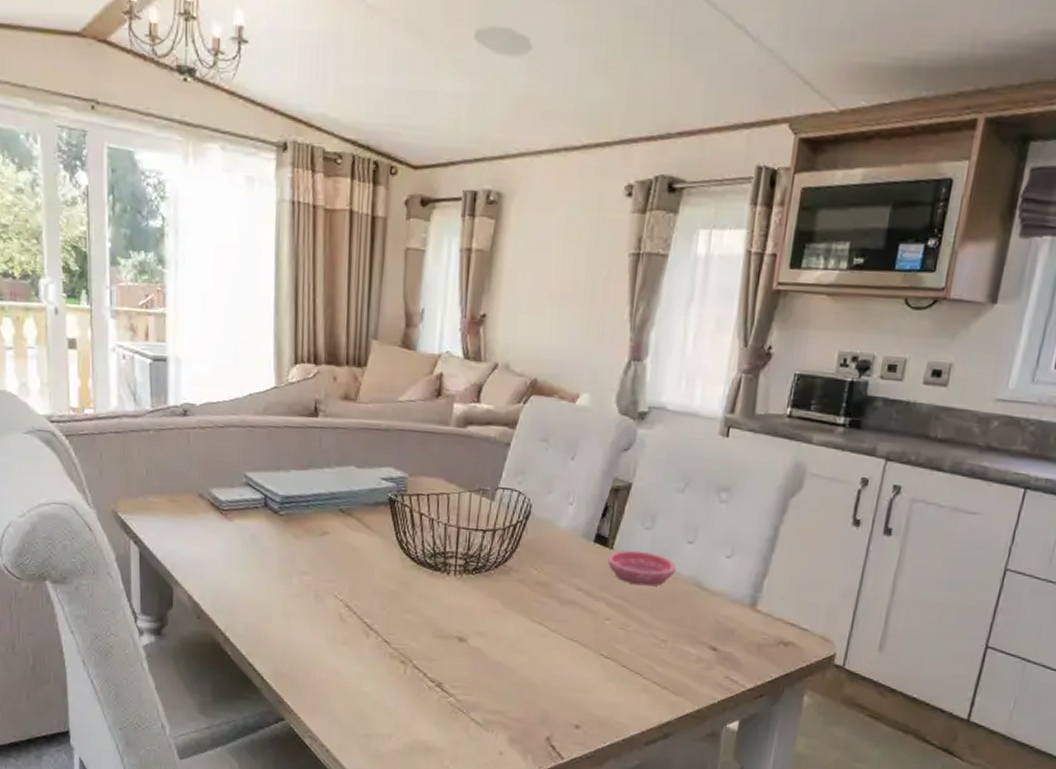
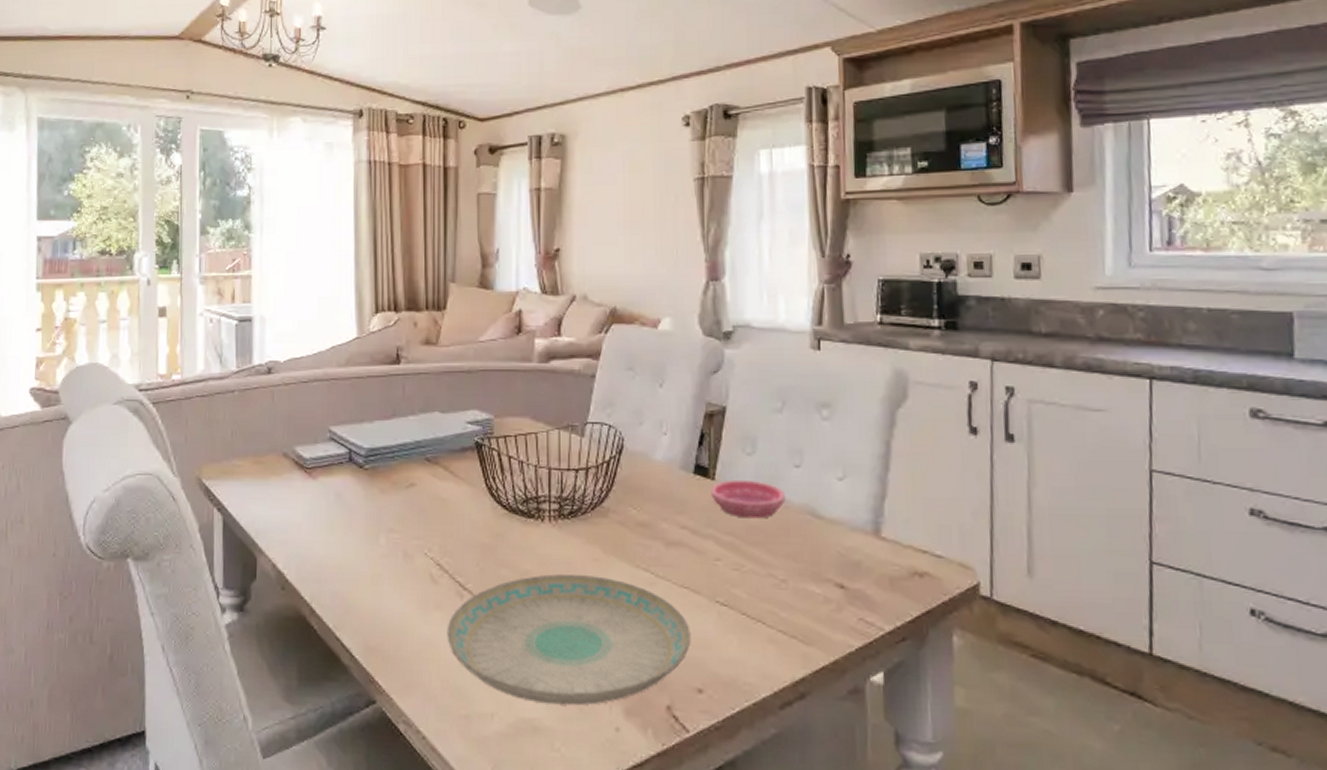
plate: none [352,621,575,733] -> present [447,574,691,706]

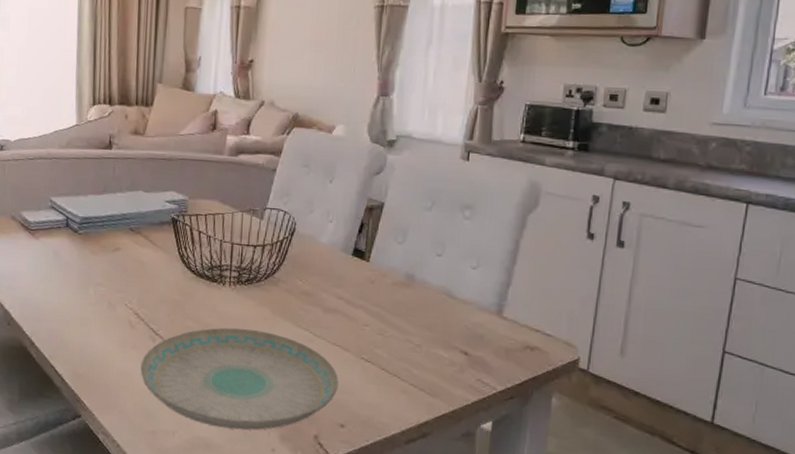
saucer: present [711,479,786,519] -> none [365,262,427,296]

